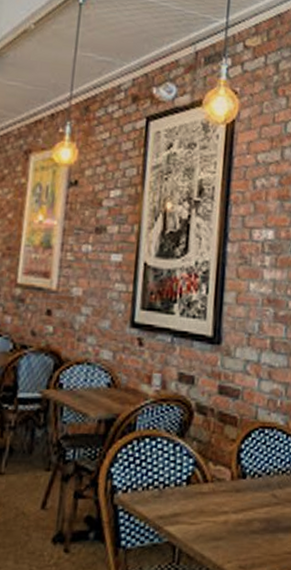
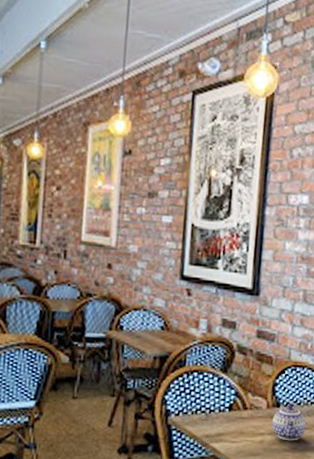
teapot: none [237,475,277,520] -> present [272,404,306,441]

